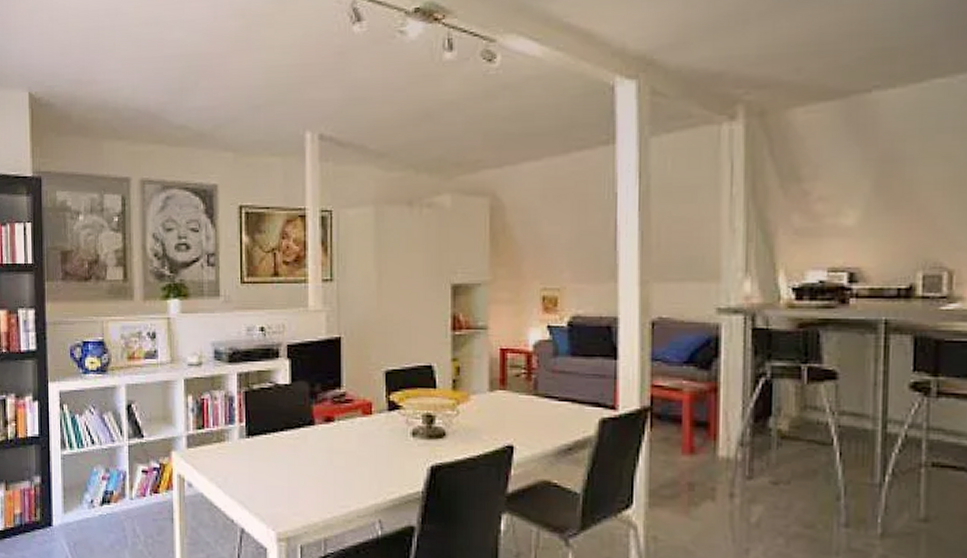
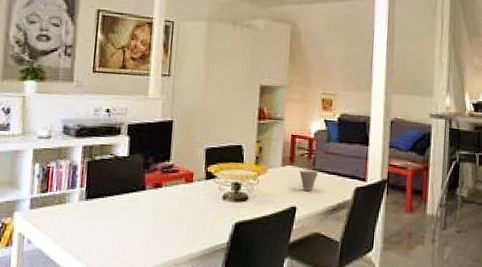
cup: none [515,395,543,425] -> present [299,170,319,192]

